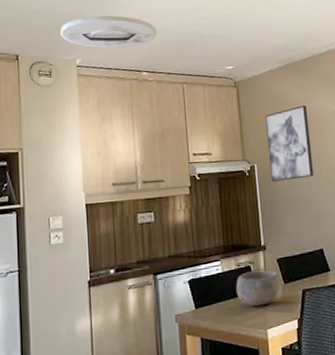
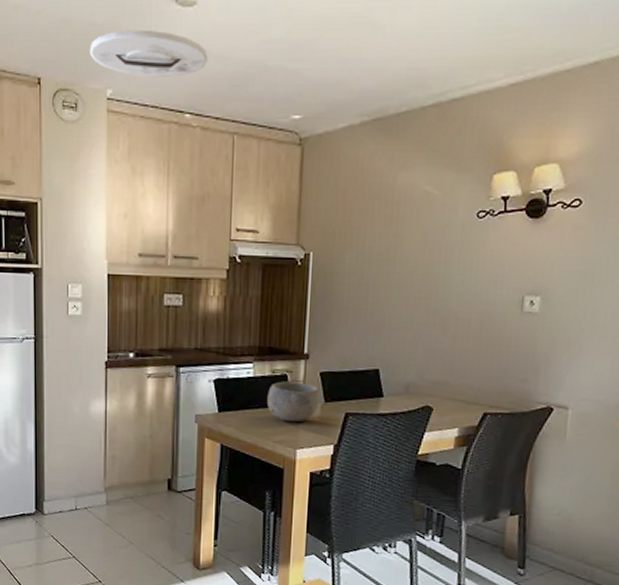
wall art: present [265,105,314,182] -> none [328,180,391,278]

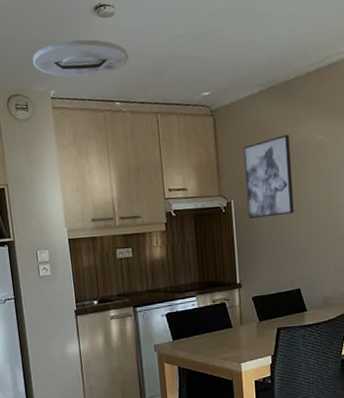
bowl: present [267,381,320,423] -> none [211,307,255,341]
wall art: none [328,180,391,278] -> present [243,134,294,219]

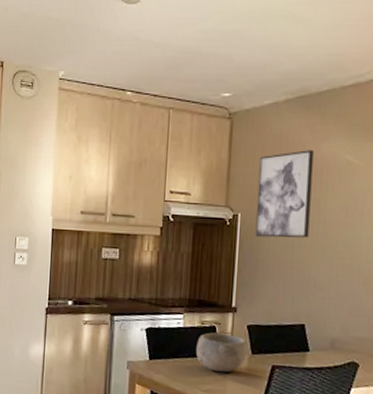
ceiling light: present [33,39,129,77] -> none [47,22,149,61]
bowl: none [211,307,255,341] -> present [196,332,247,373]

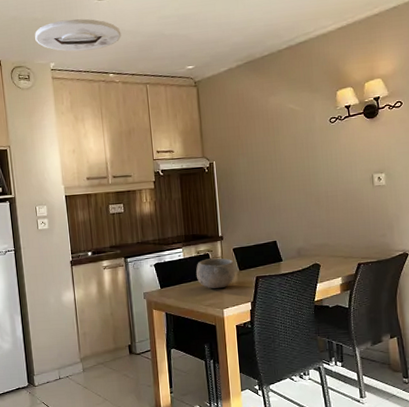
ceiling light: none [47,22,149,61] -> present [35,18,121,52]
wall art: present [255,150,314,238] -> none [224,104,270,178]

